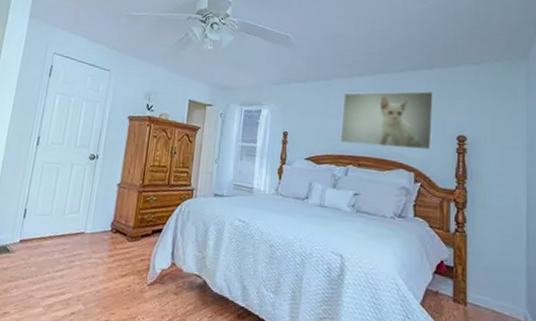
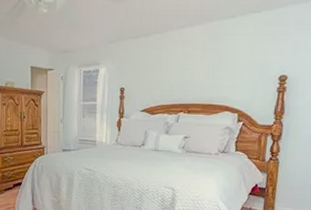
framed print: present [340,91,434,150] -> none [172,35,261,93]

